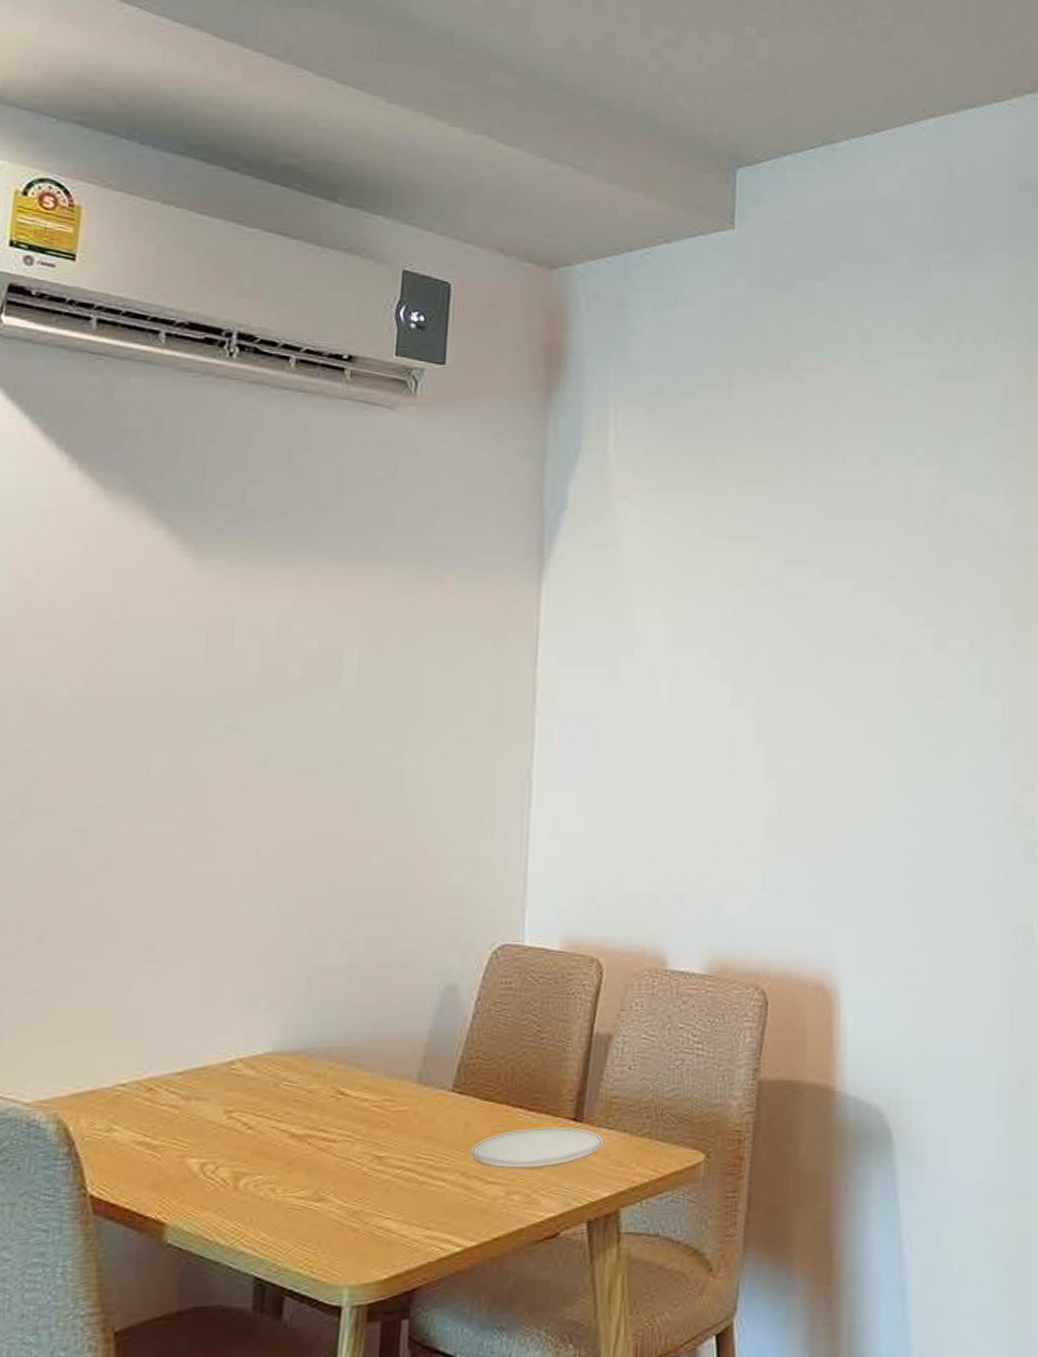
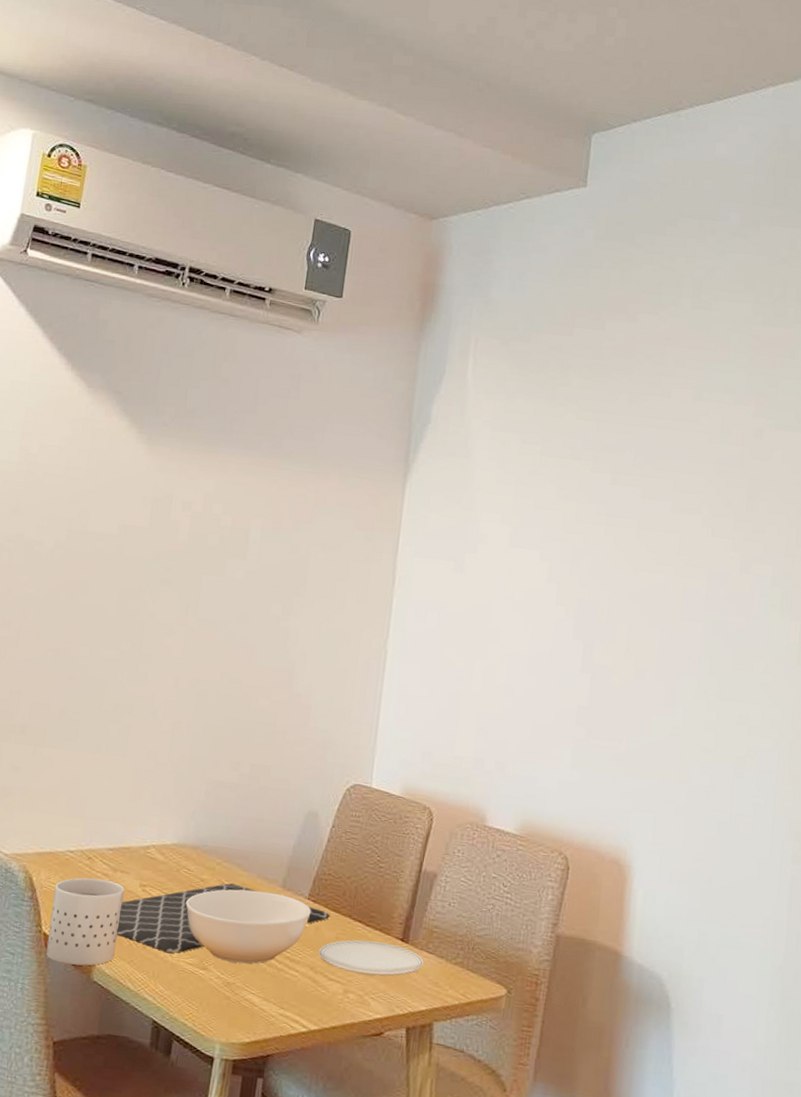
mug: none [94,1112,203,1231] -> present [45,877,125,966]
placemat: none [196,1089,482,1189] -> present [117,883,330,953]
bowl: none [290,1091,458,1186] -> present [186,889,311,964]

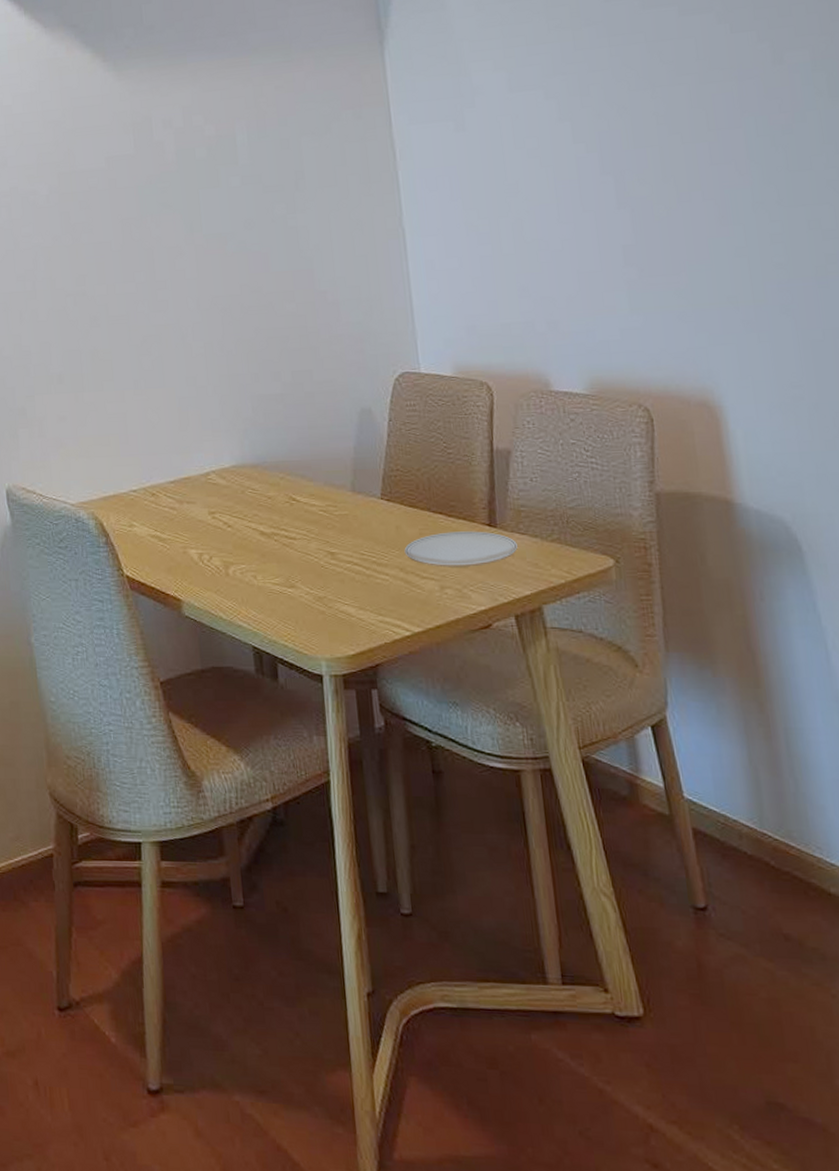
mug: present [45,877,125,966] -> none [126,513,200,604]
placemat: present [117,883,330,953] -> none [195,496,408,576]
bowl: present [186,889,311,964] -> none [258,498,388,576]

